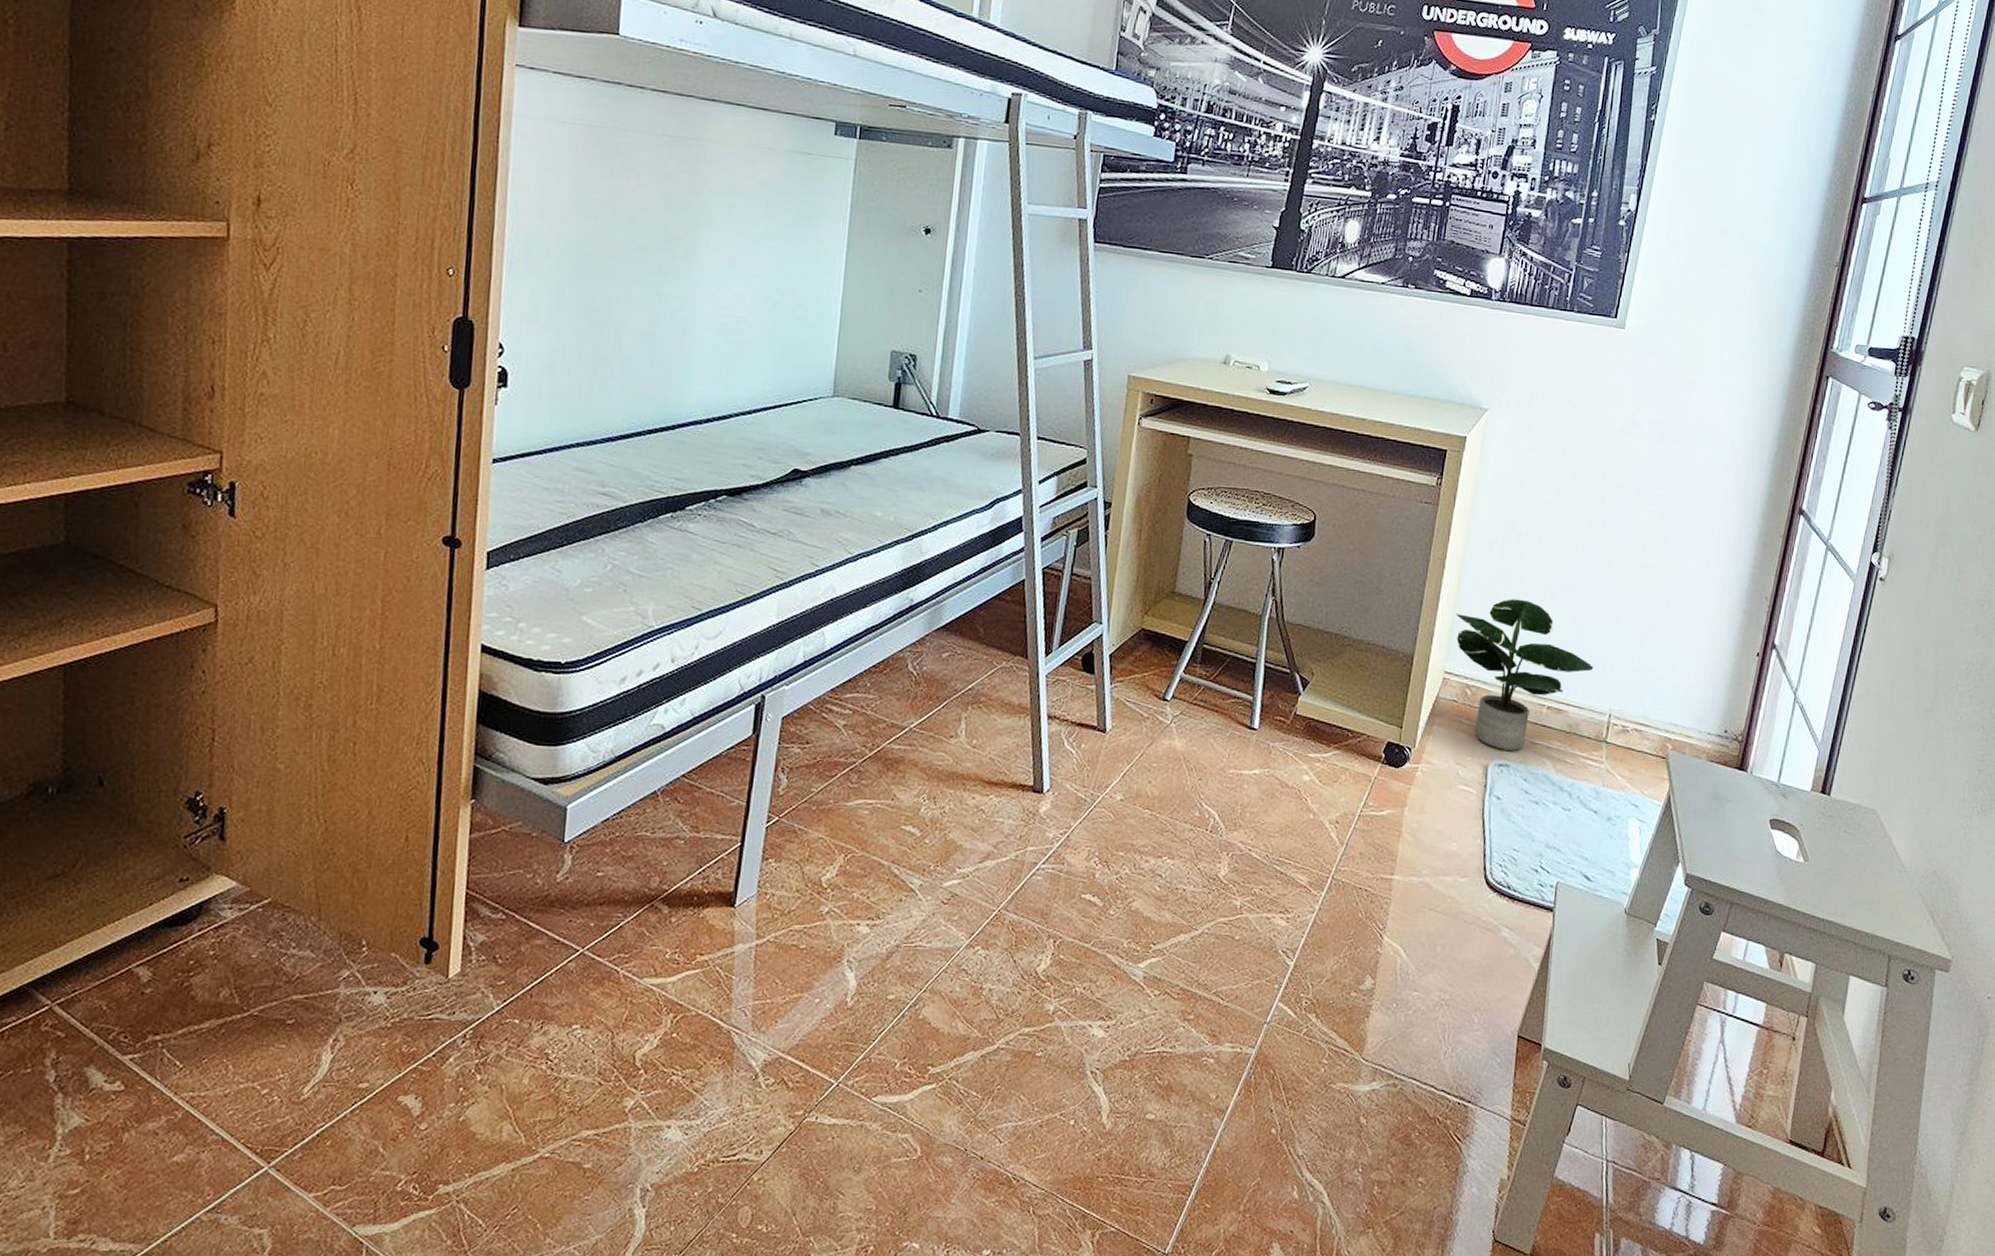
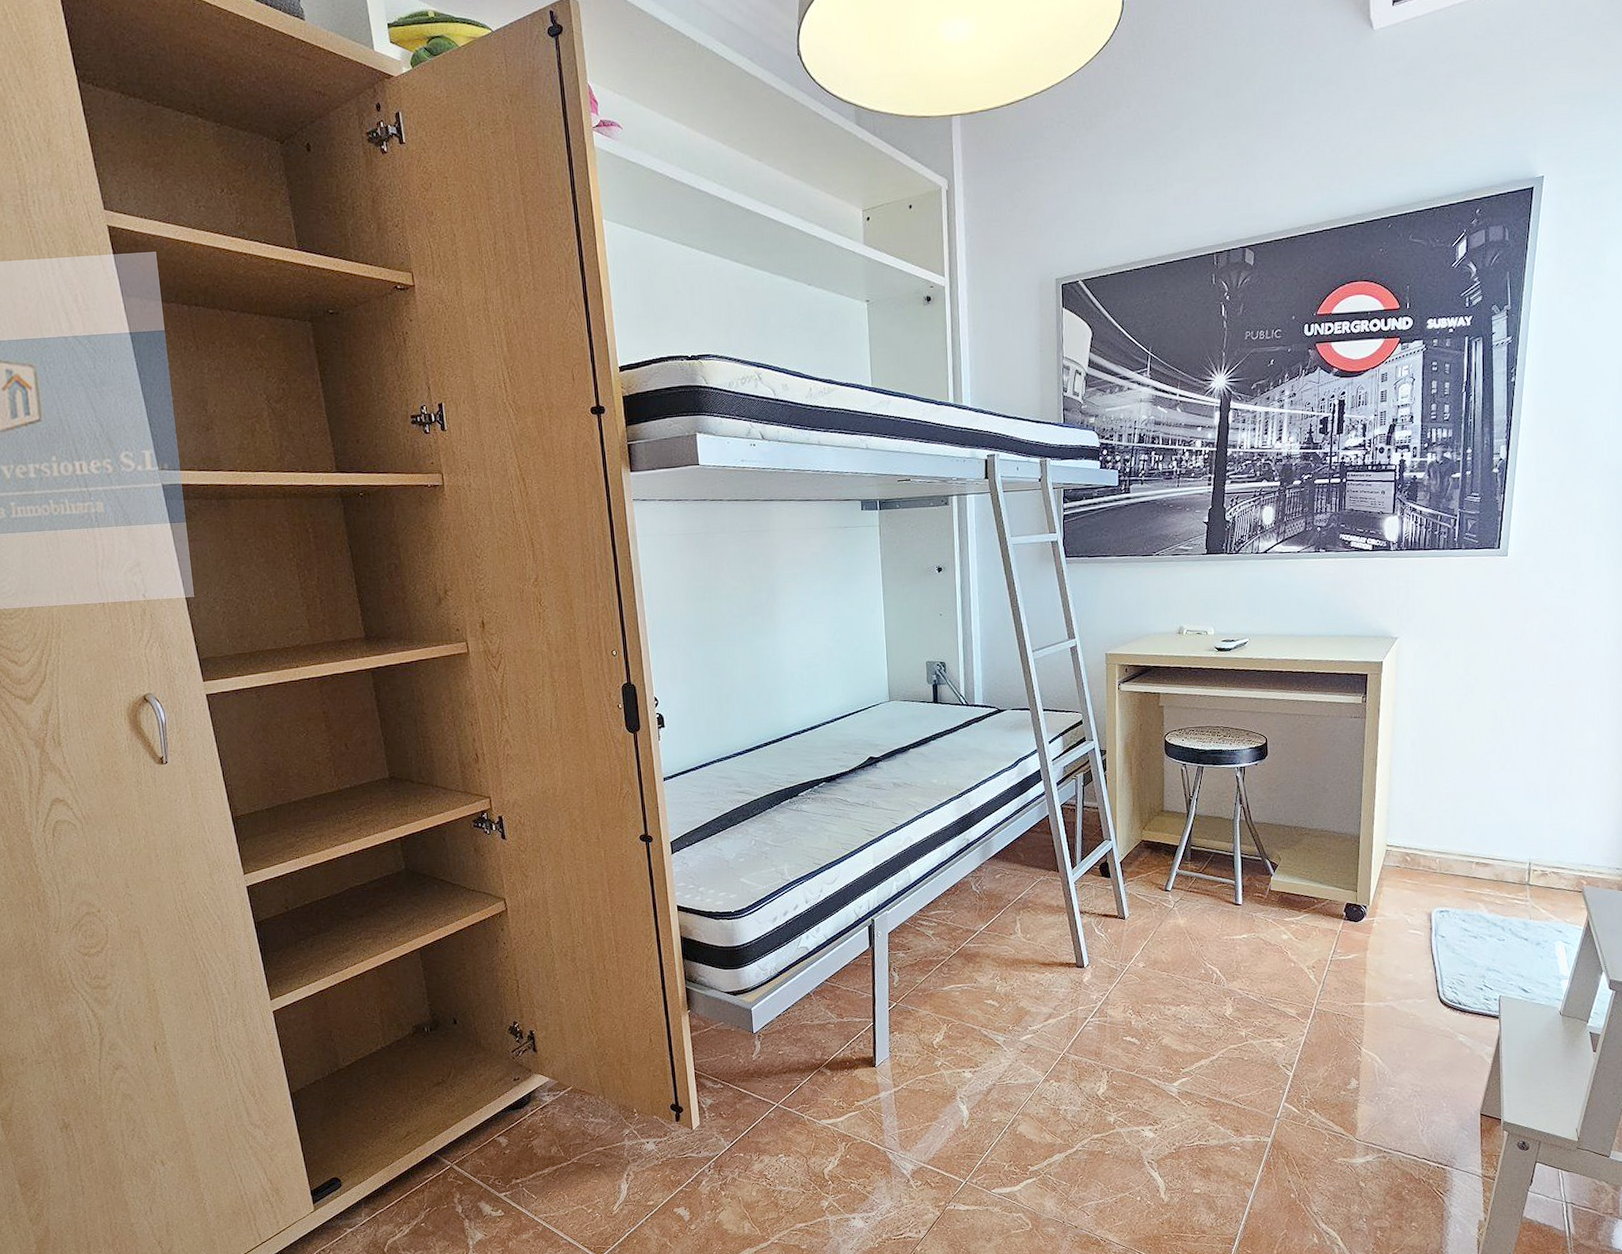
potted plant: present [1456,599,1594,751] -> none [1391,782,1512,900]

